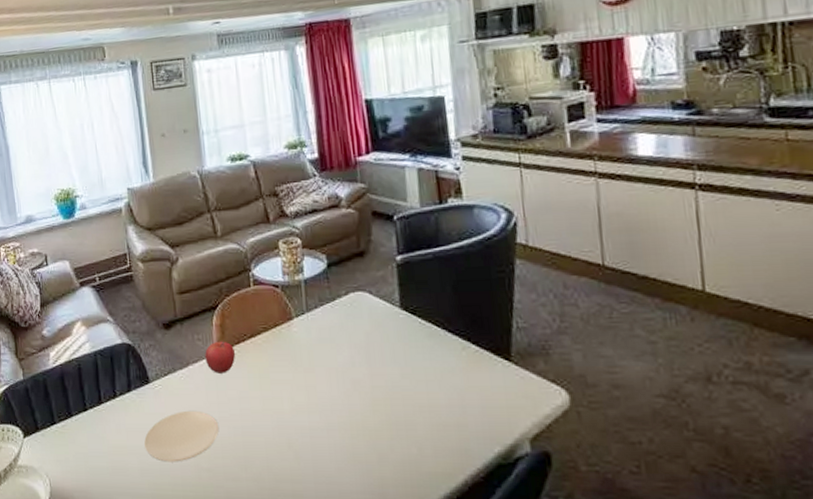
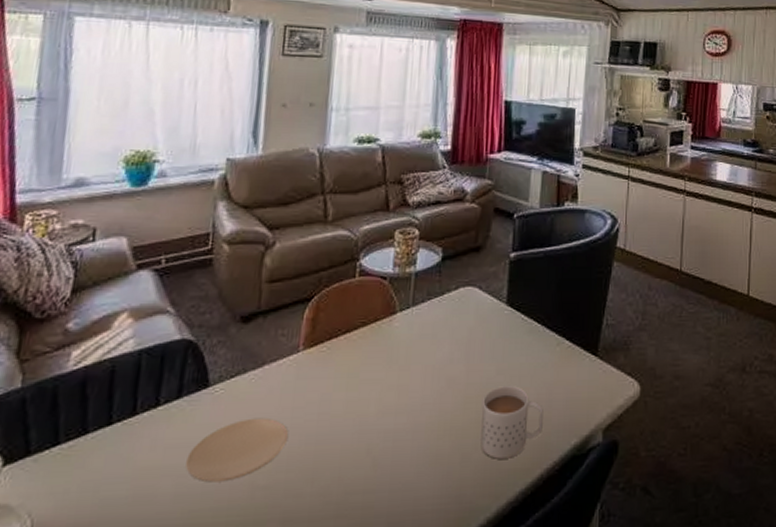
fruit: present [205,341,236,373] -> none [286,336,325,374]
mug: none [391,389,460,462] -> present [480,384,543,459]

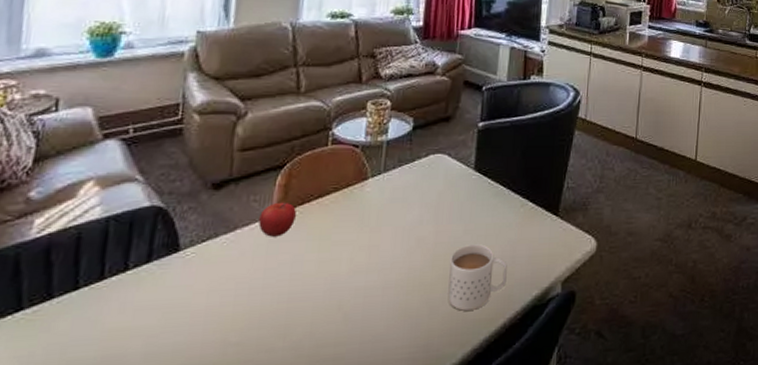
plate: present [186,417,289,483] -> none [156,279,261,341]
fruit: none [286,336,325,374] -> present [258,202,297,237]

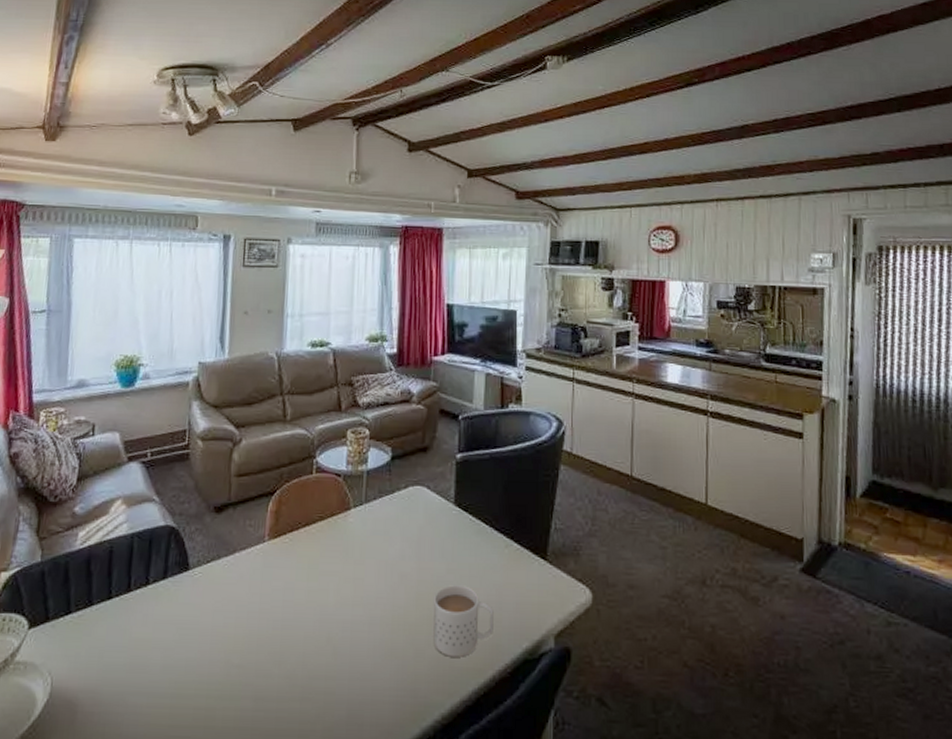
fruit: present [258,202,297,237] -> none [254,528,287,563]

